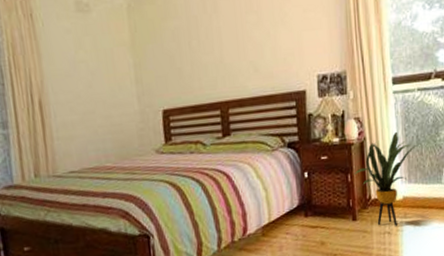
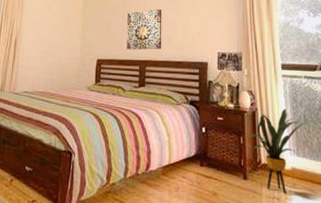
wall art: none [195,26,247,90] -> present [126,9,162,50]

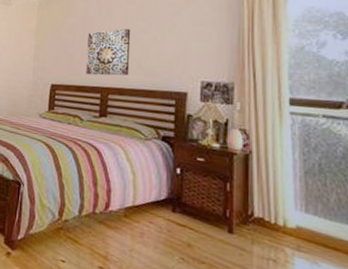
house plant: present [246,108,307,194] -> none [234,153,323,256]

